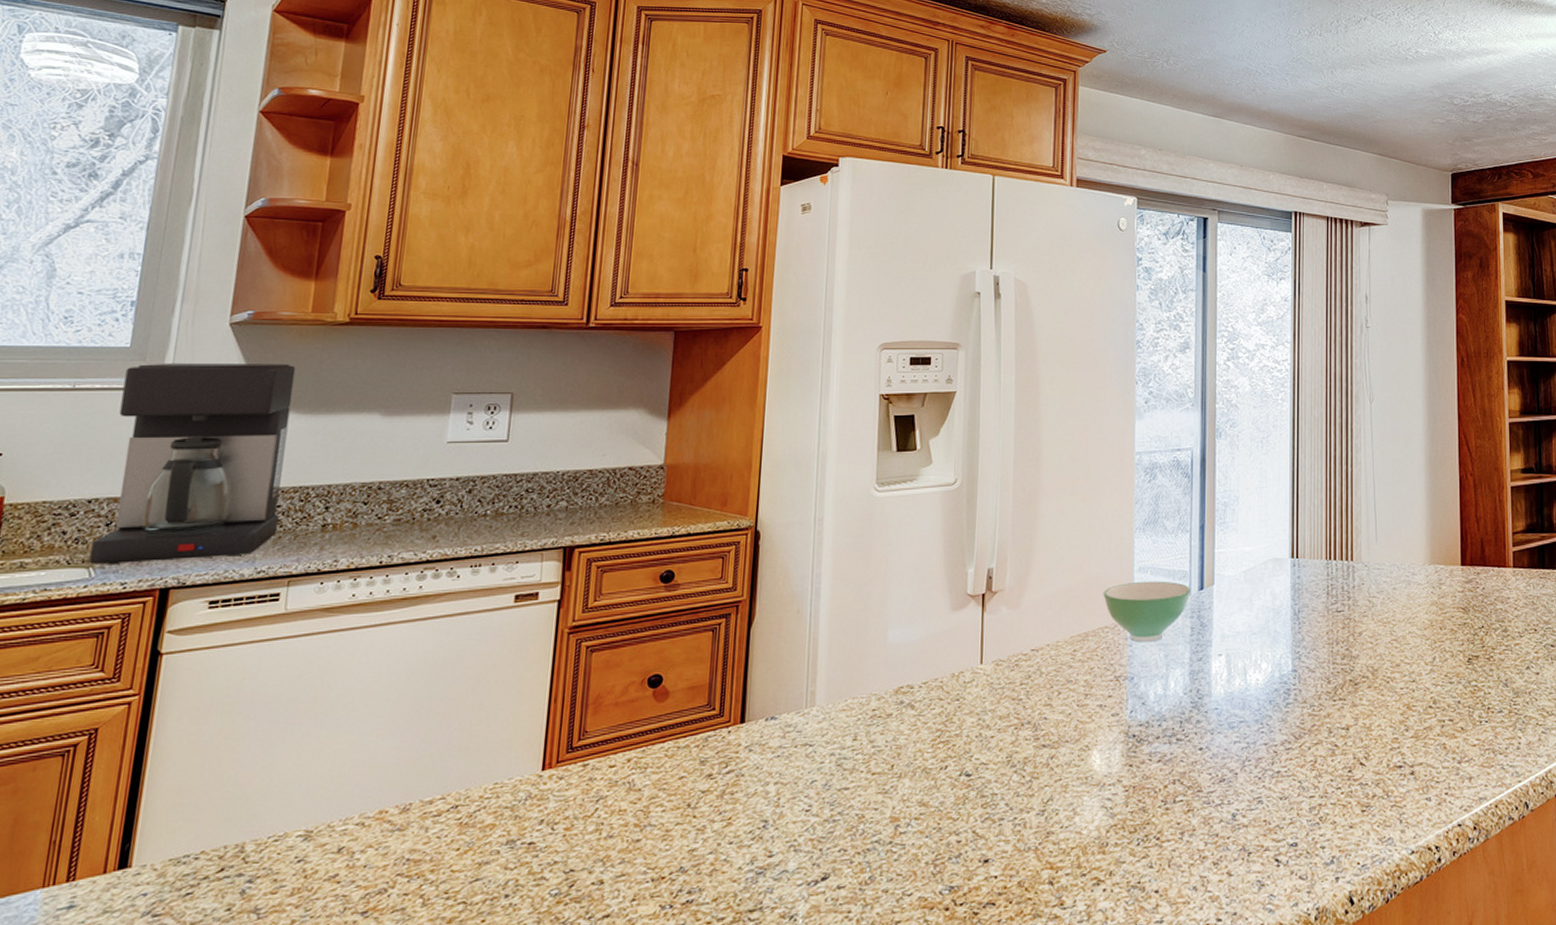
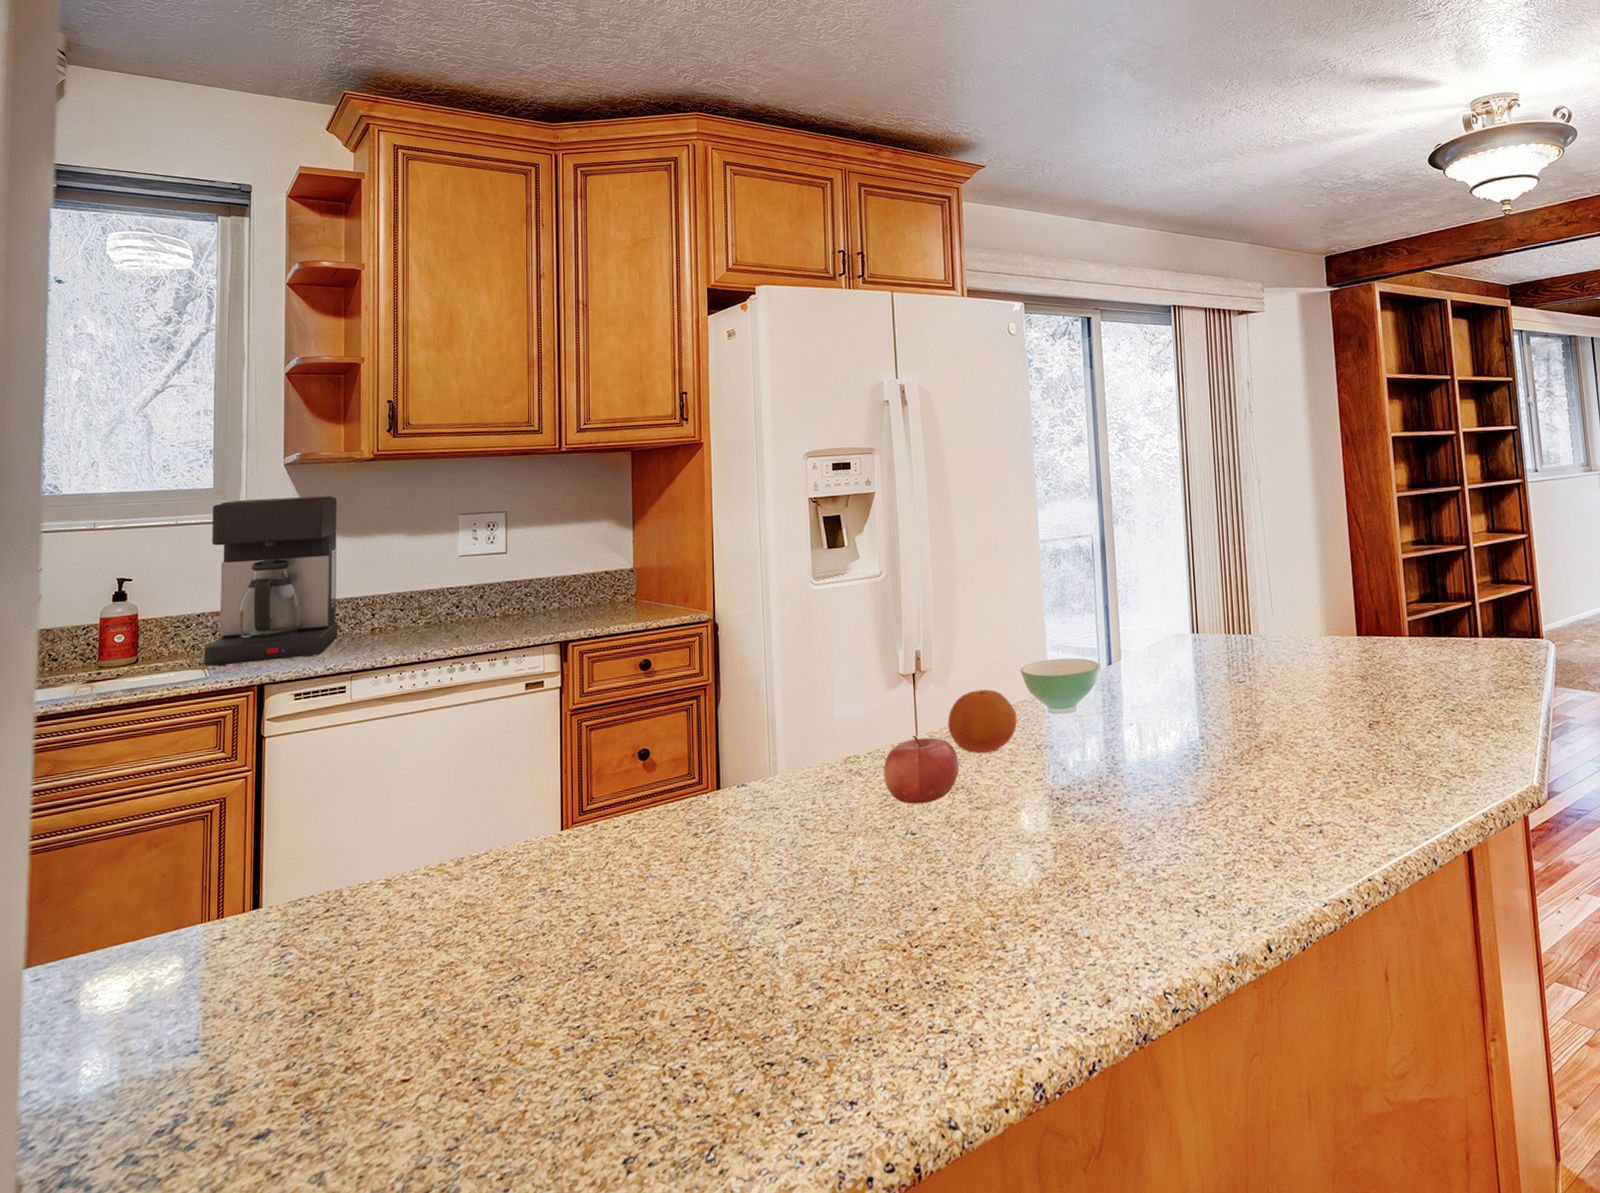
fruit: none [939,662,1027,741] -> present [883,735,959,804]
fruit: none [1017,613,1096,684] -> present [948,689,1017,753]

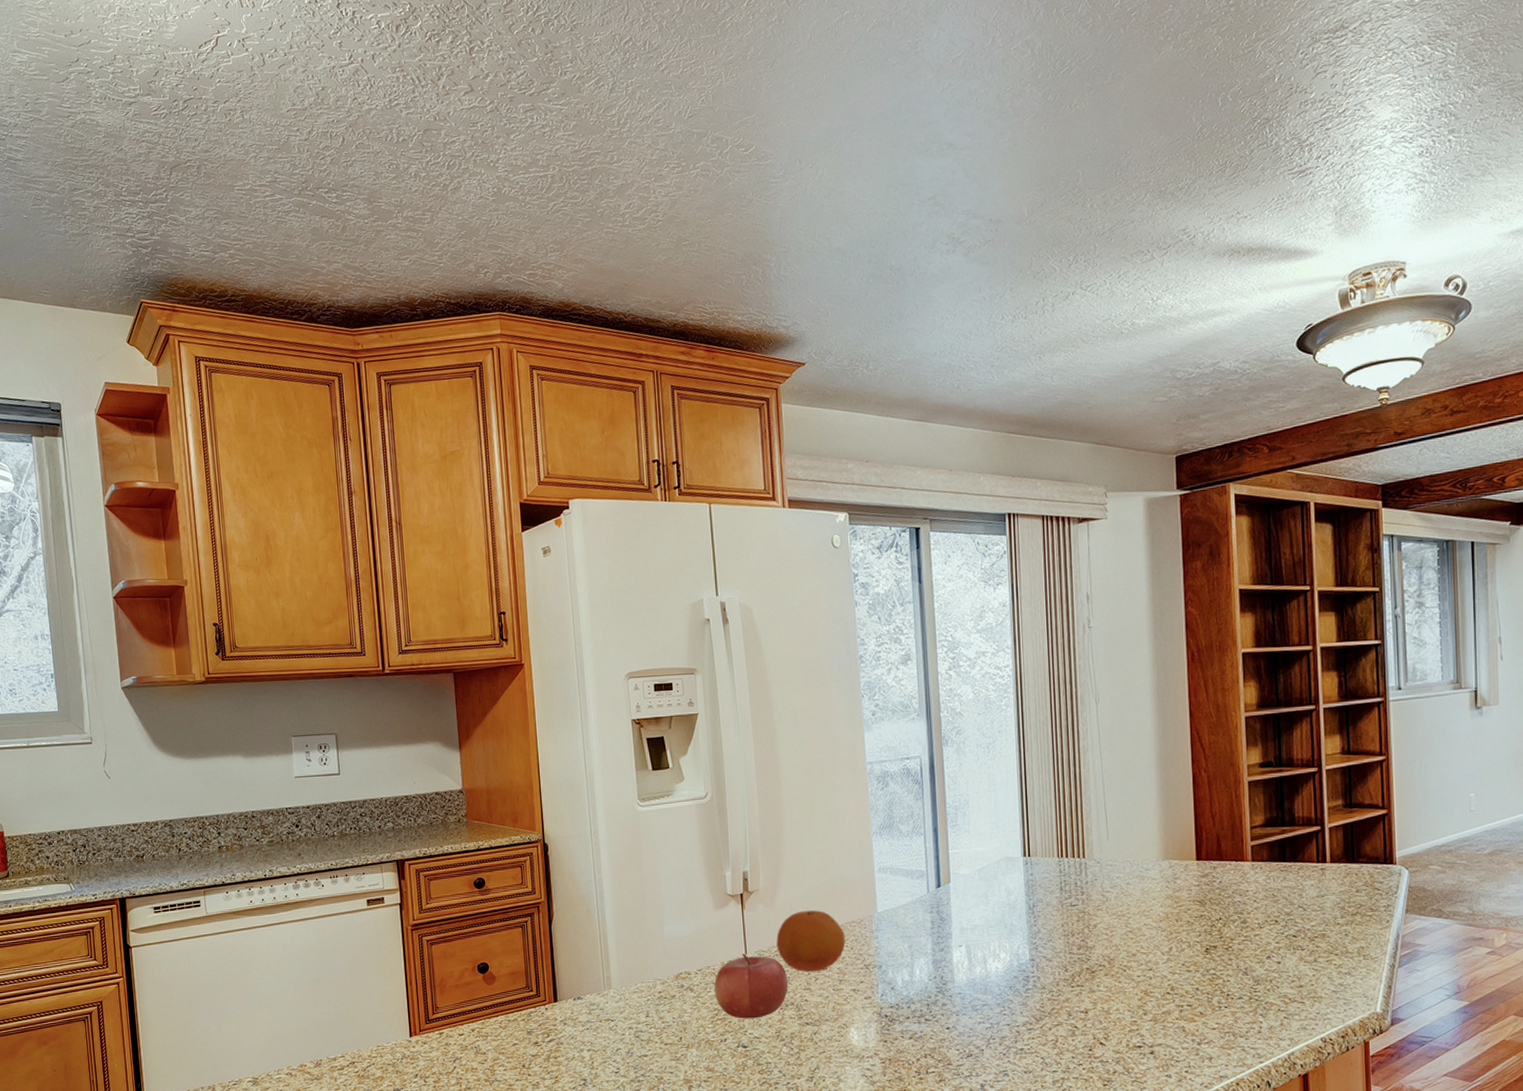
coffee maker: present [204,496,338,666] -> none [60,718,188,881]
bowl: present [1020,658,1100,715] -> none [847,880,929,936]

